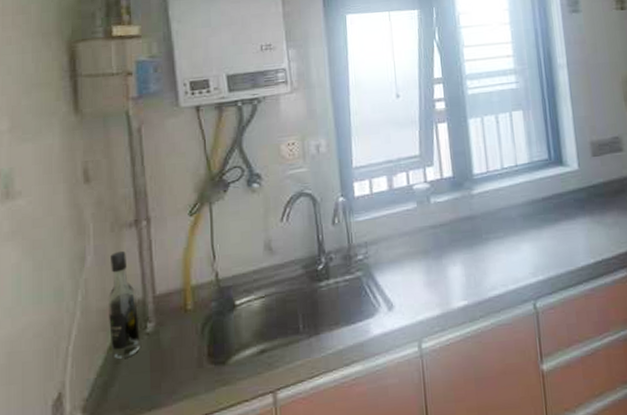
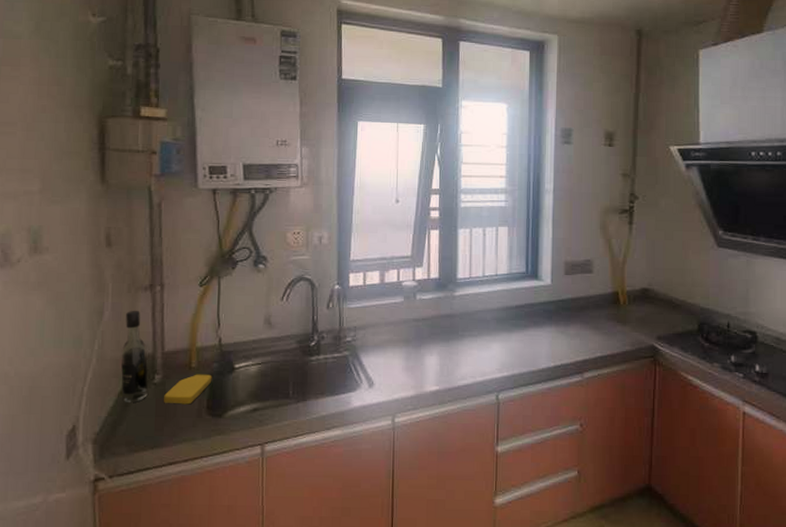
sponge: none [159,315,211,355] -> present [164,374,212,405]

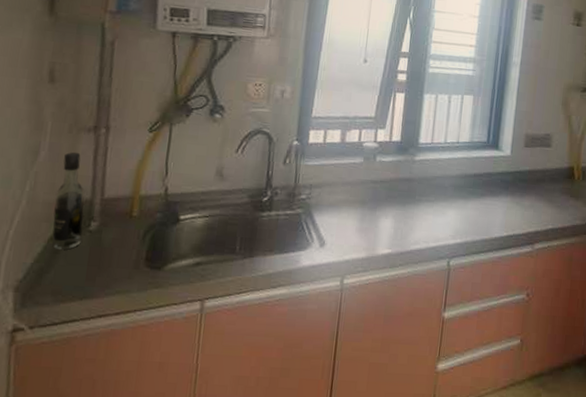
sponge: present [164,374,212,405] -> none [98,223,154,255]

